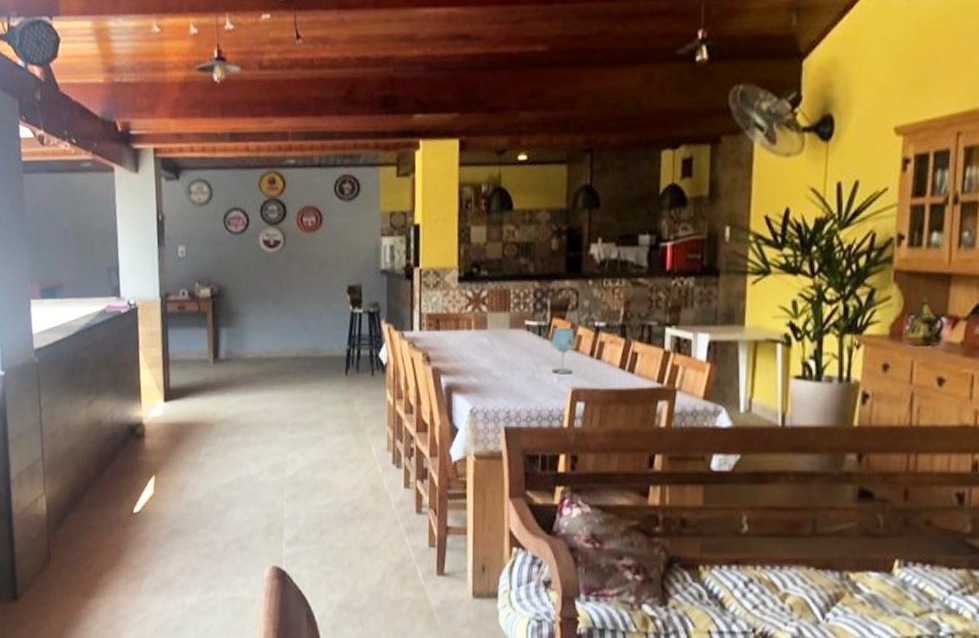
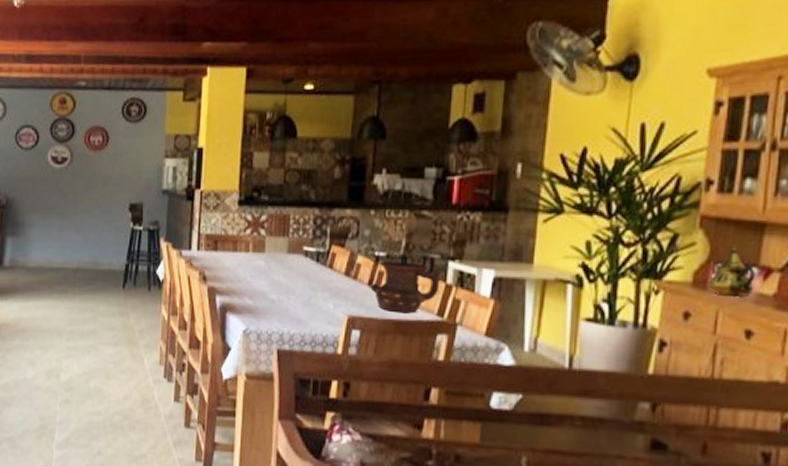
wine glass: present [549,327,577,375] -> none [327,255,355,302]
pitcher: none [592,330,658,382] -> present [370,261,440,314]

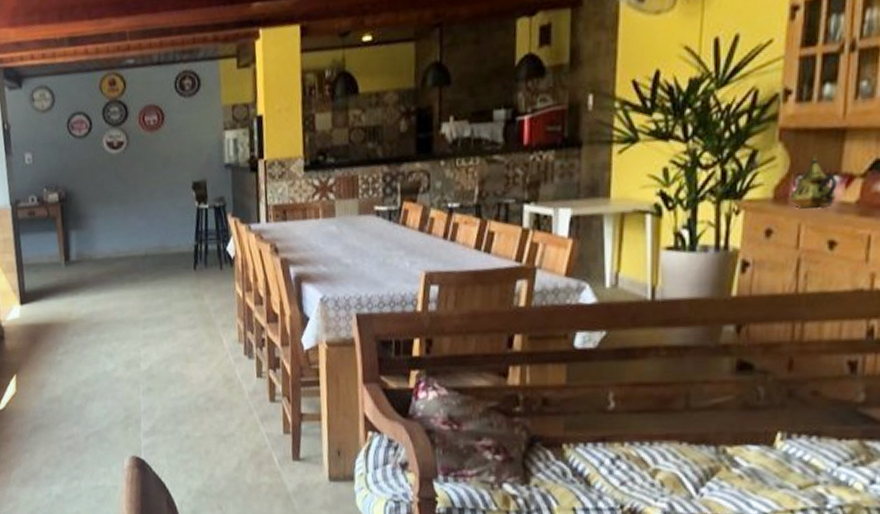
pitcher: present [370,261,440,314] -> none [445,210,516,264]

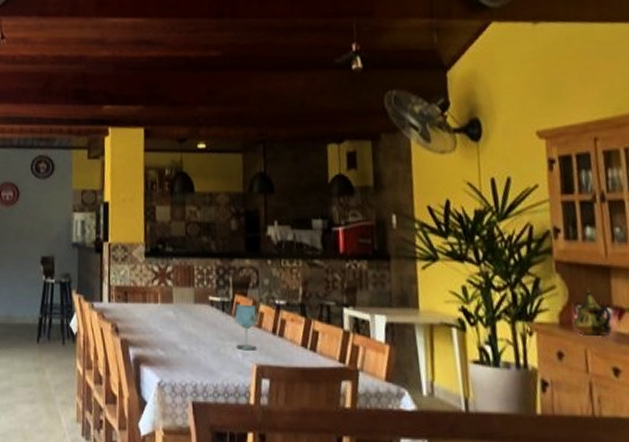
wine glass: none [400,210,429,259] -> present [233,304,259,351]

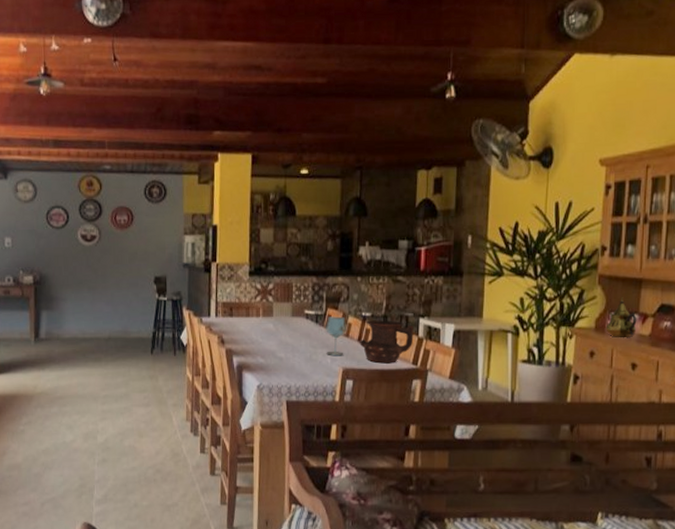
pitcher: none [274,309,338,361] -> present [359,320,414,364]

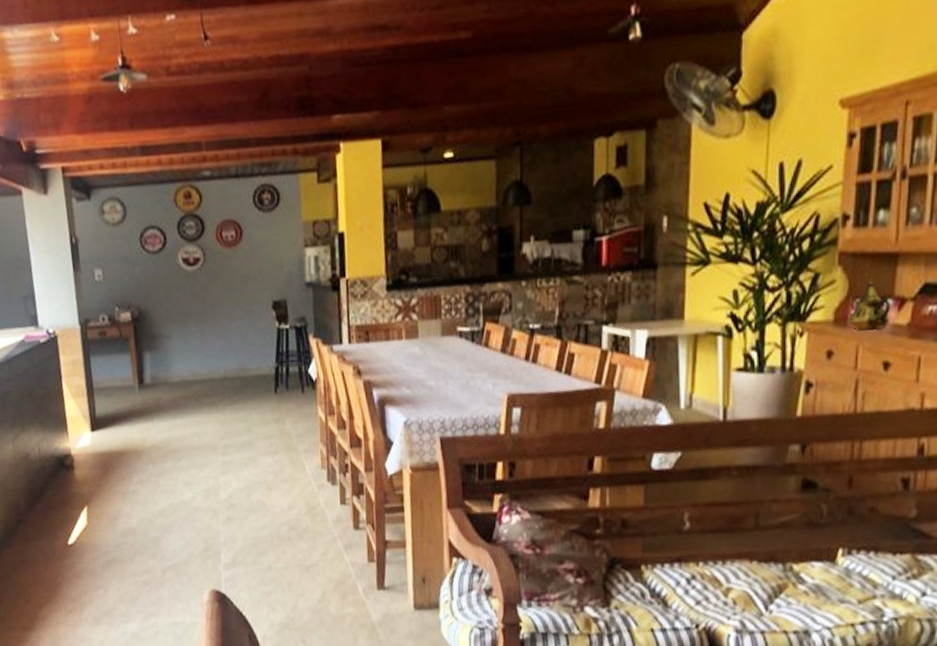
wine glass: present [325,316,347,356] -> none [483,331,511,381]
pitcher: present [359,320,414,364] -> none [527,331,596,386]

